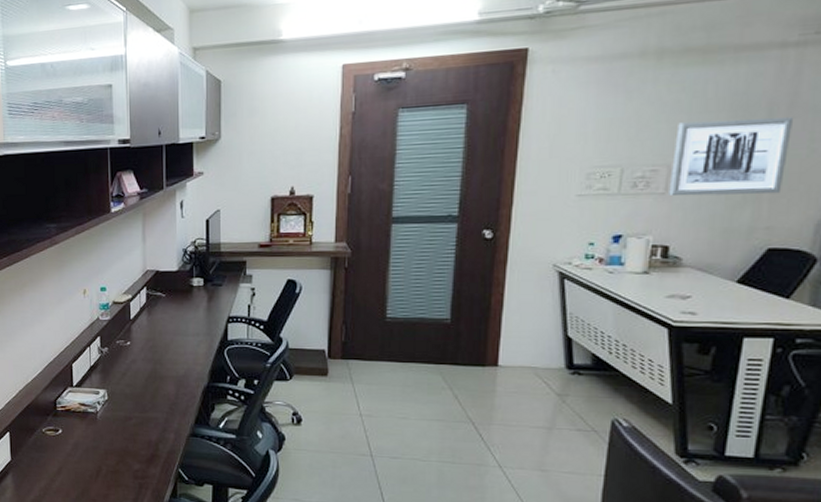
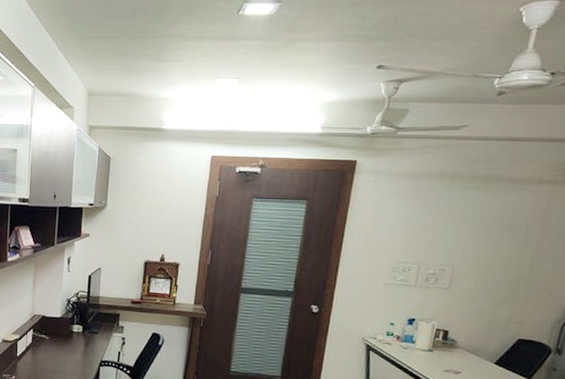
wall art: present [669,117,793,197] -> none [451,234,543,297]

